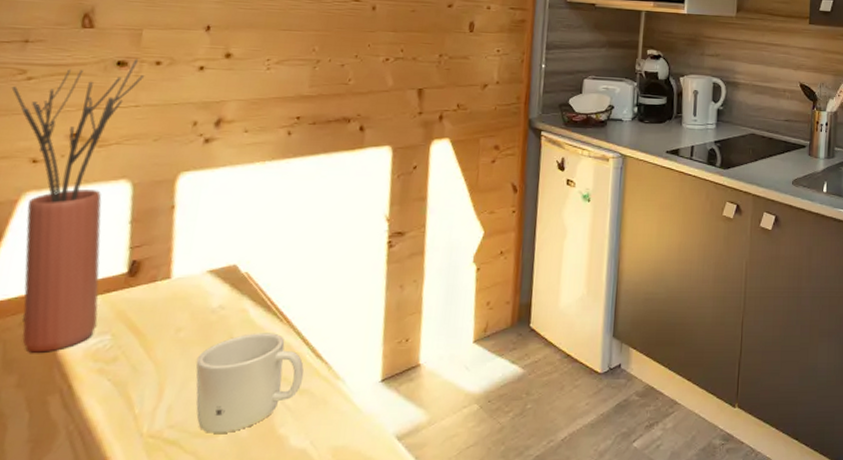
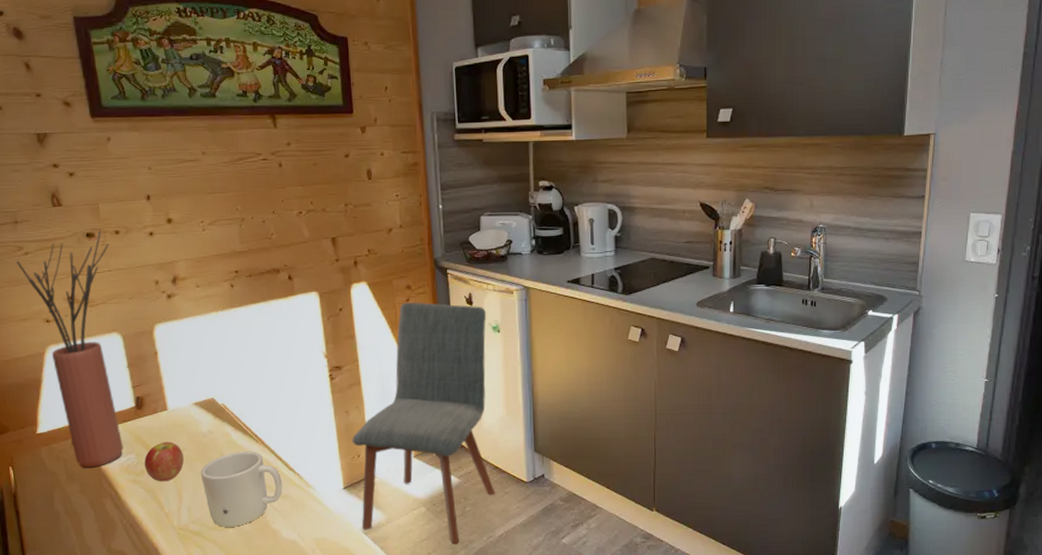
fruit: none [120,319,179,372] -> present [144,442,184,482]
chair: none [395,163,578,451] -> present [352,302,495,544]

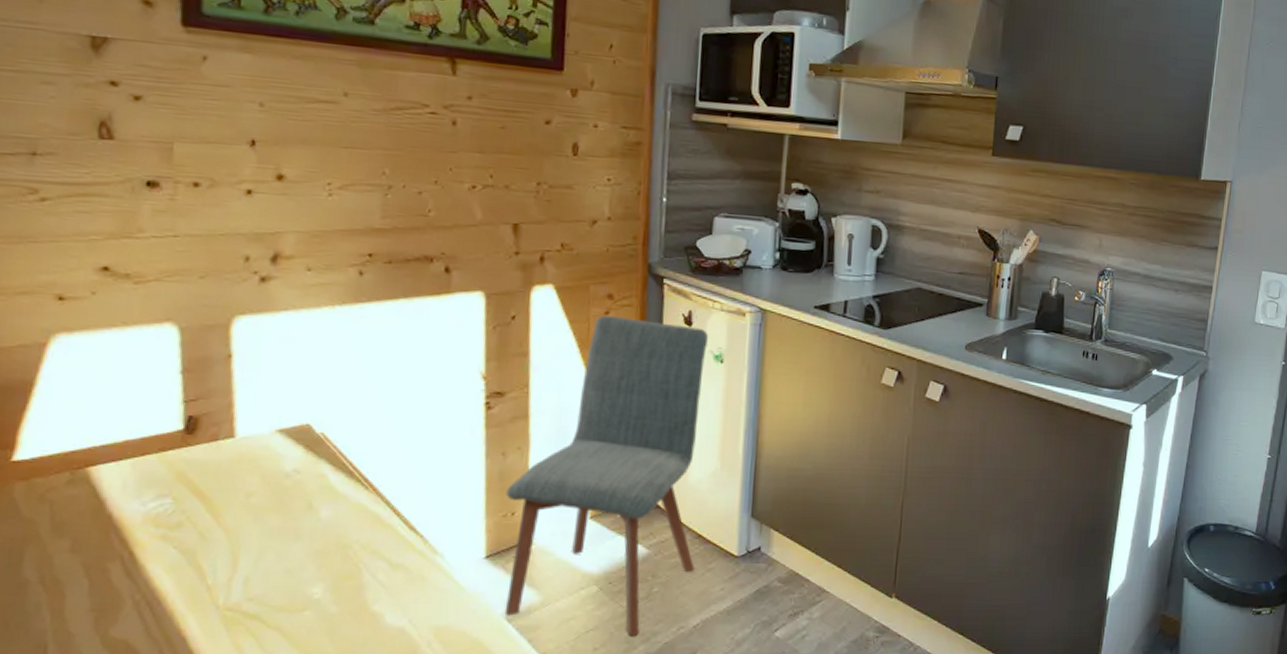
vase: present [16,230,124,468] -> none [22,179,182,516]
fruit: present [144,442,184,482] -> none [185,482,250,540]
mug: present [200,451,283,527] -> none [272,501,397,608]

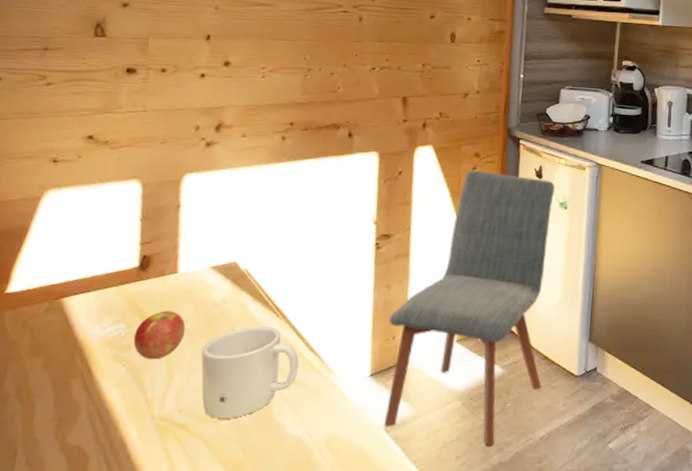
fruit: none [185,482,250,540] -> present [133,311,186,360]
mug: none [272,501,397,608] -> present [201,326,299,419]

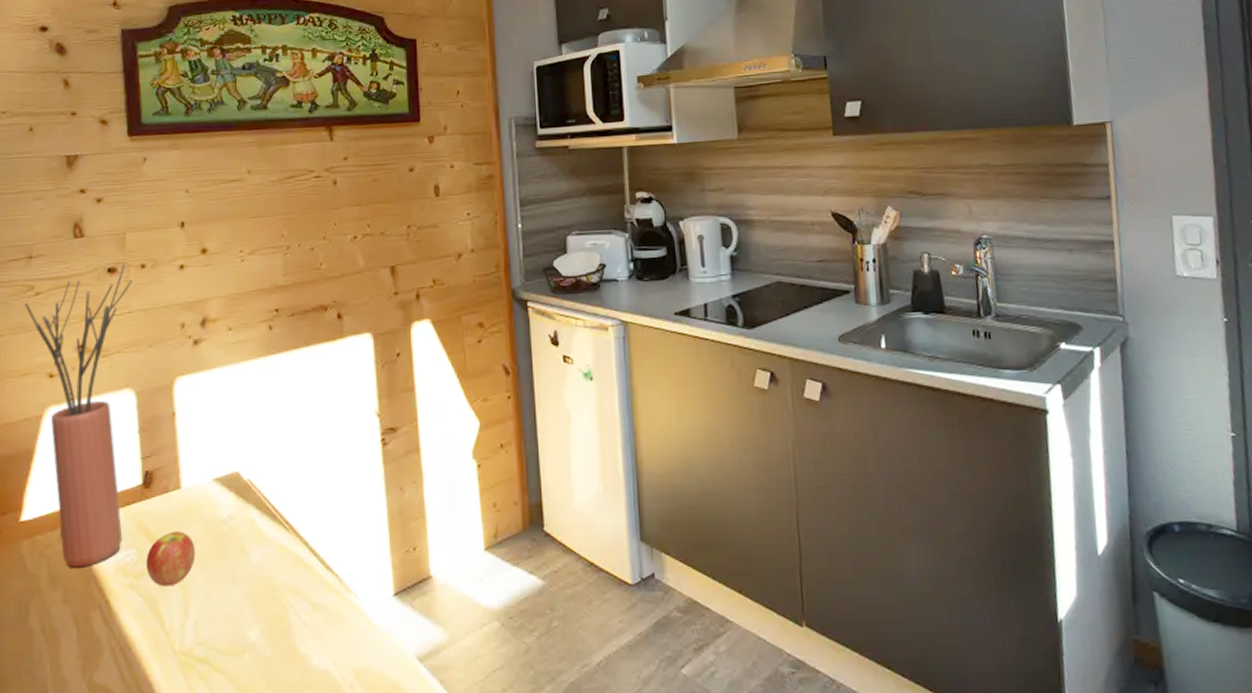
vase: none [33,66,152,339] -> present [24,264,133,568]
mug: present [201,326,299,419] -> none [214,543,317,651]
chair: present [383,170,555,447] -> none [406,343,591,676]

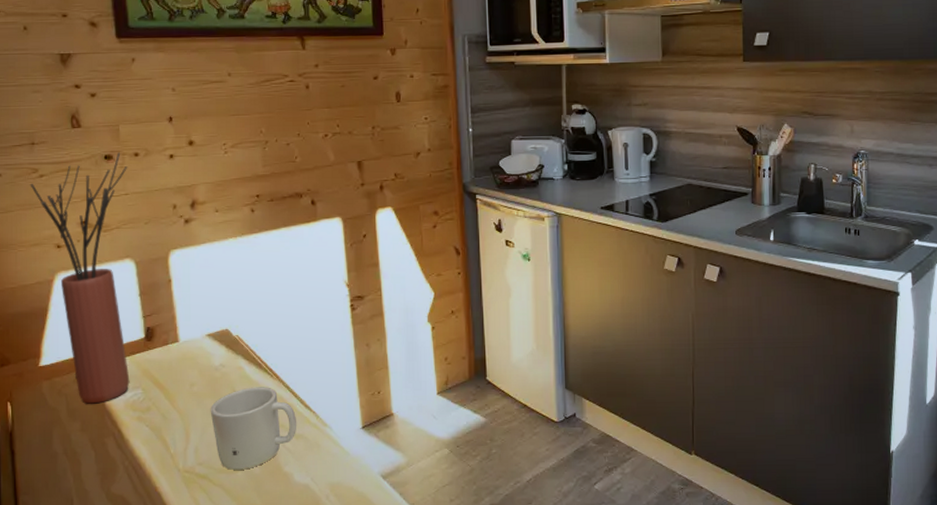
fruit: present [146,531,195,587] -> none [151,376,193,420]
mug: none [214,543,317,651] -> present [210,387,297,470]

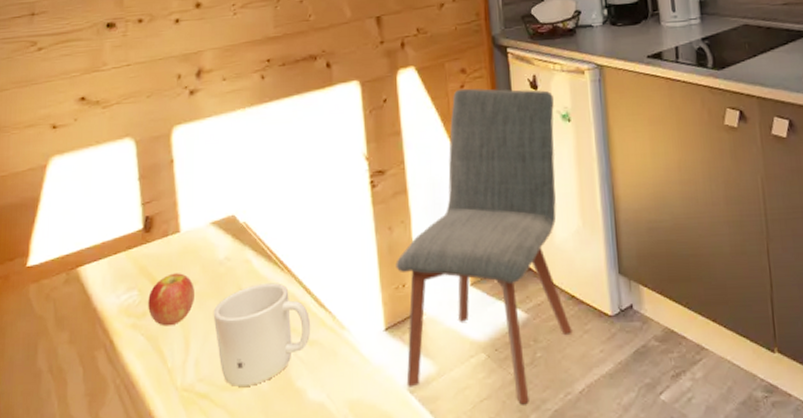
vase: present [30,152,130,404] -> none [27,19,131,310]
fruit: none [151,376,193,420] -> present [148,273,194,327]
chair: none [372,228,523,490] -> present [396,88,573,405]

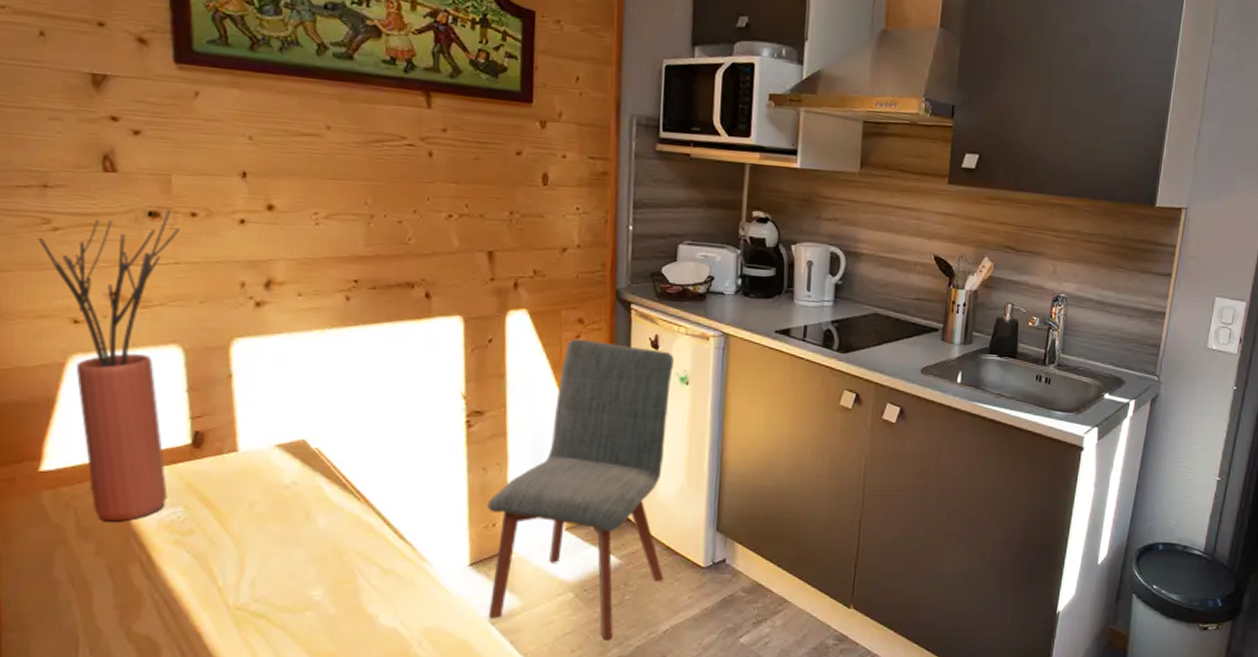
vase: none [27,19,131,310] -> present [38,209,181,522]
fruit: present [148,273,194,327] -> none [195,493,253,546]
mug: present [213,283,311,387] -> none [274,511,388,609]

